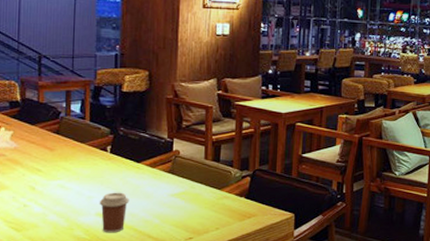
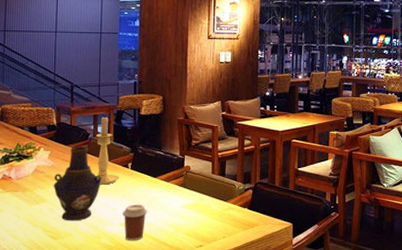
vase: none [16,127,76,211] -> present [53,147,102,221]
candle holder: none [69,93,96,170] -> present [96,117,119,185]

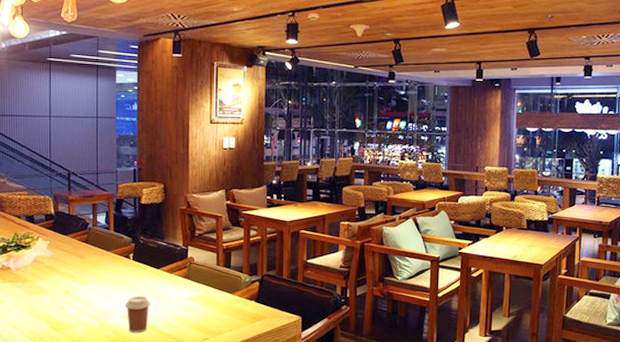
vase: present [53,147,102,221] -> none [53,237,103,313]
candle holder: present [96,117,119,185] -> none [96,206,121,276]

